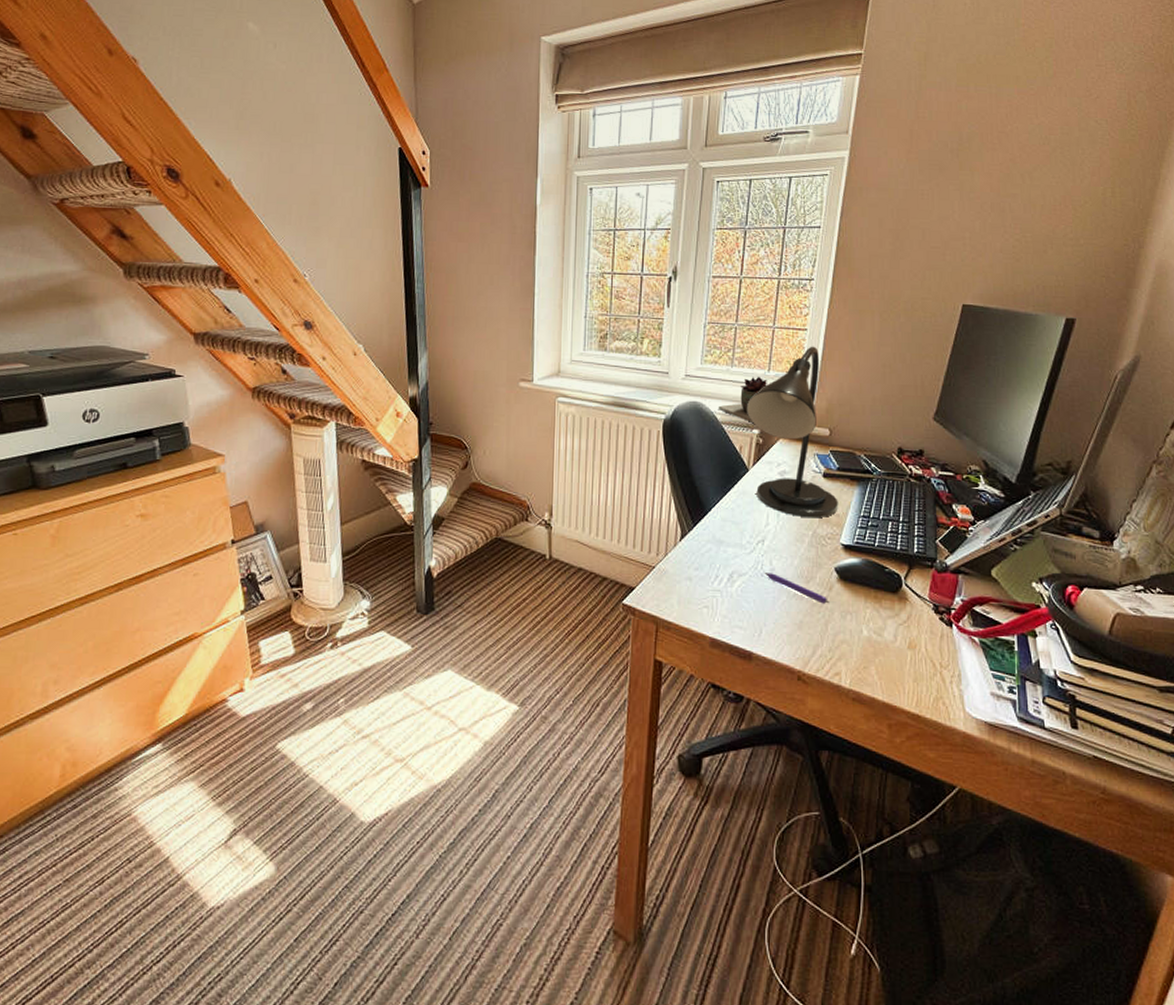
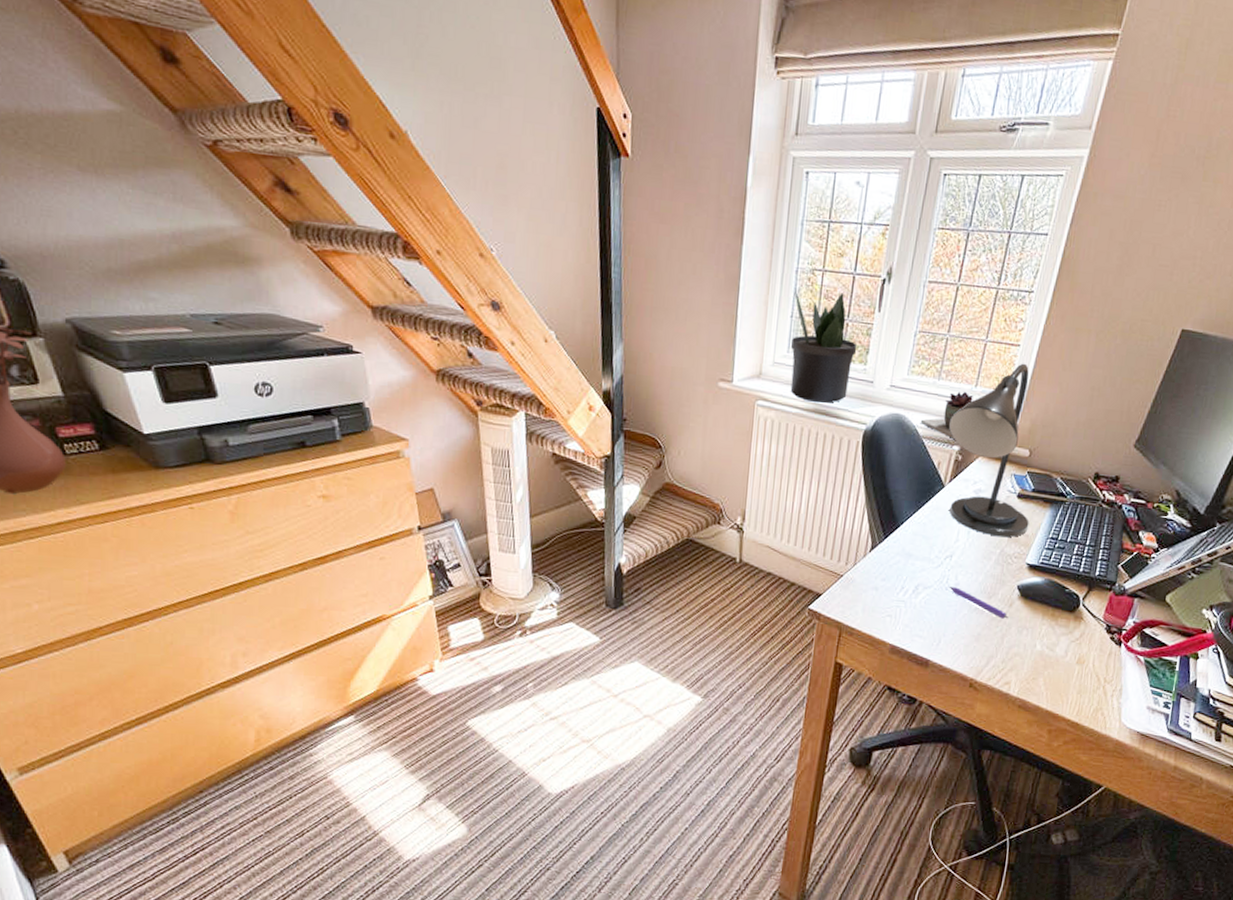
planter: none [586,290,650,396] -> present [790,287,858,403]

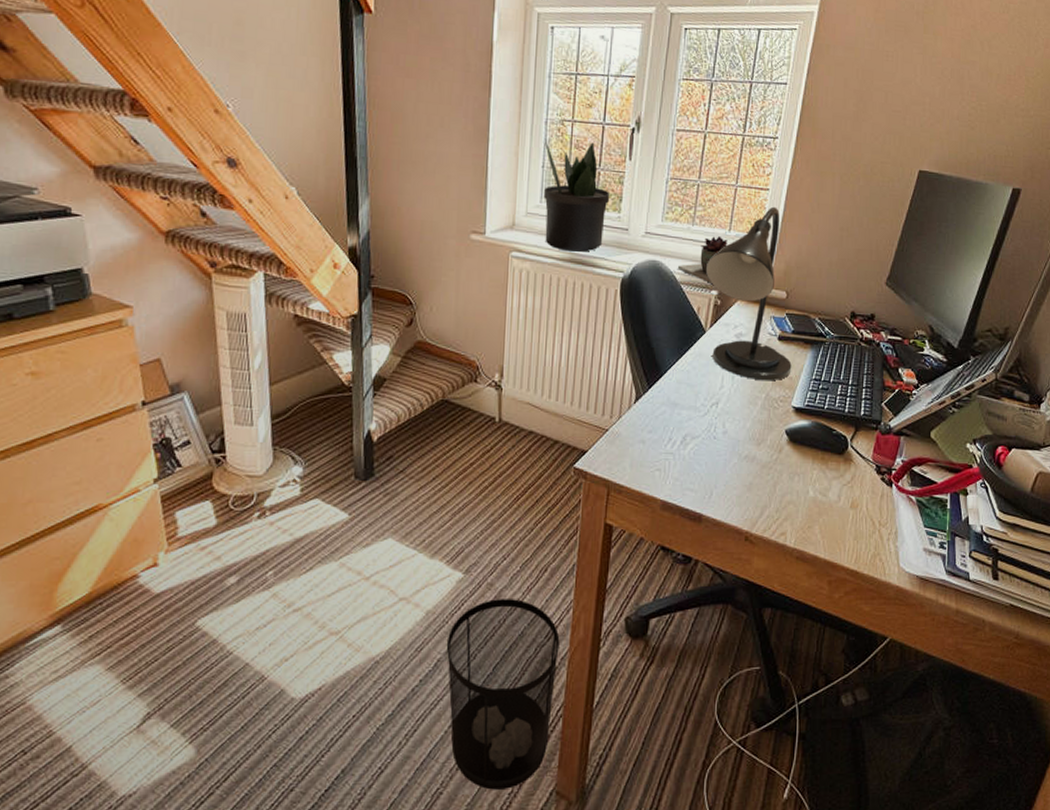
waste bin: none [684,722,788,887] -> present [446,599,560,790]
pen: present [947,587,1009,619] -> none [716,435,779,466]

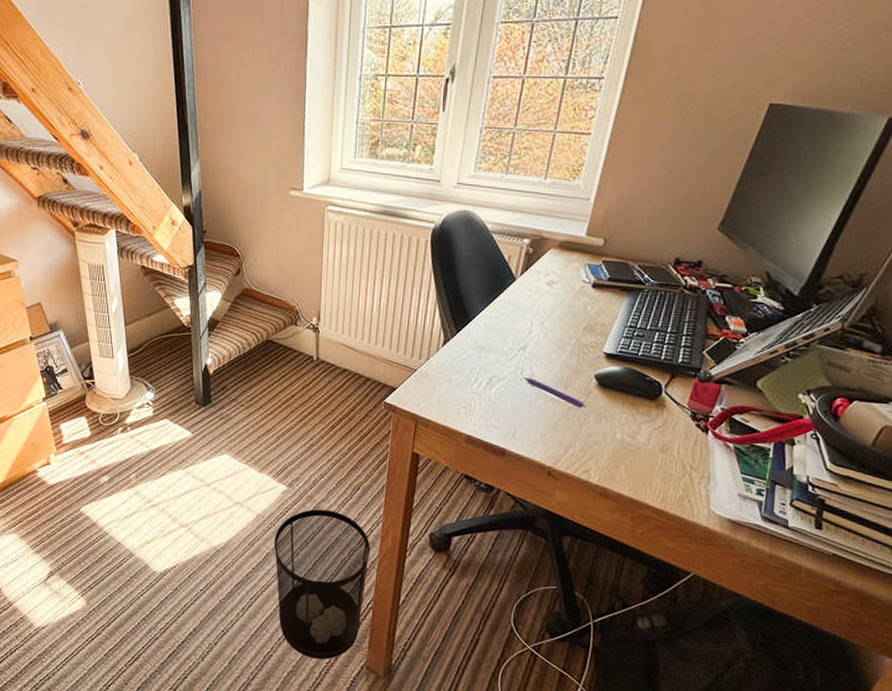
planter: present [544,138,610,252] -> none [358,94,423,204]
succulent plant: present [677,236,728,283] -> none [489,185,543,232]
desk lamp: present [705,206,792,381] -> none [518,151,606,327]
pen: none [716,435,779,466] -> present [522,378,586,408]

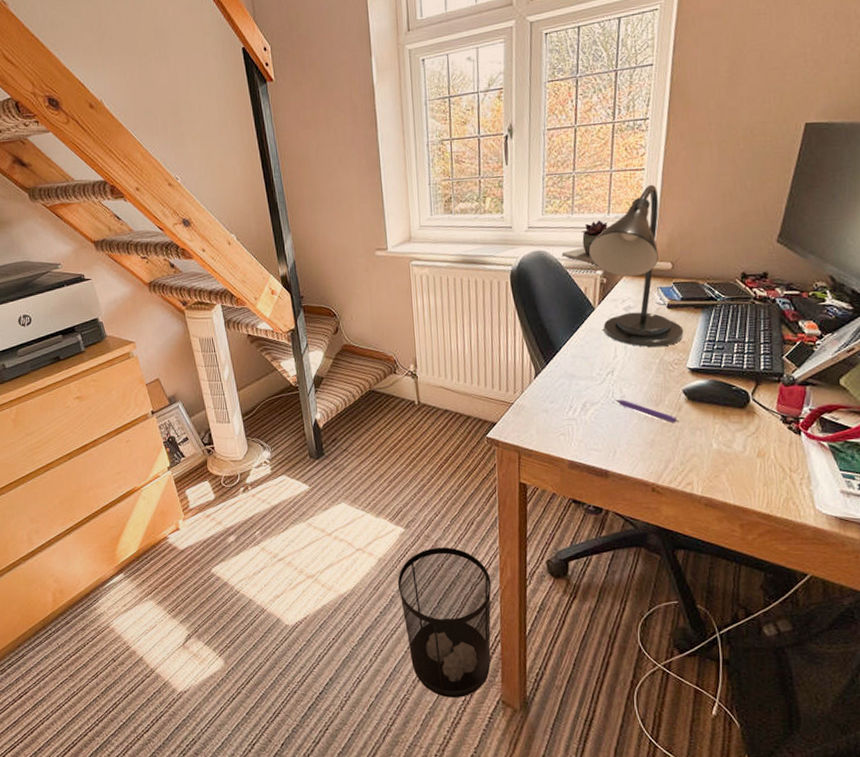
succulent plant: none [489,185,543,232] -> present [561,221,608,265]
desk lamp: none [518,151,606,327] -> present [588,184,684,347]

